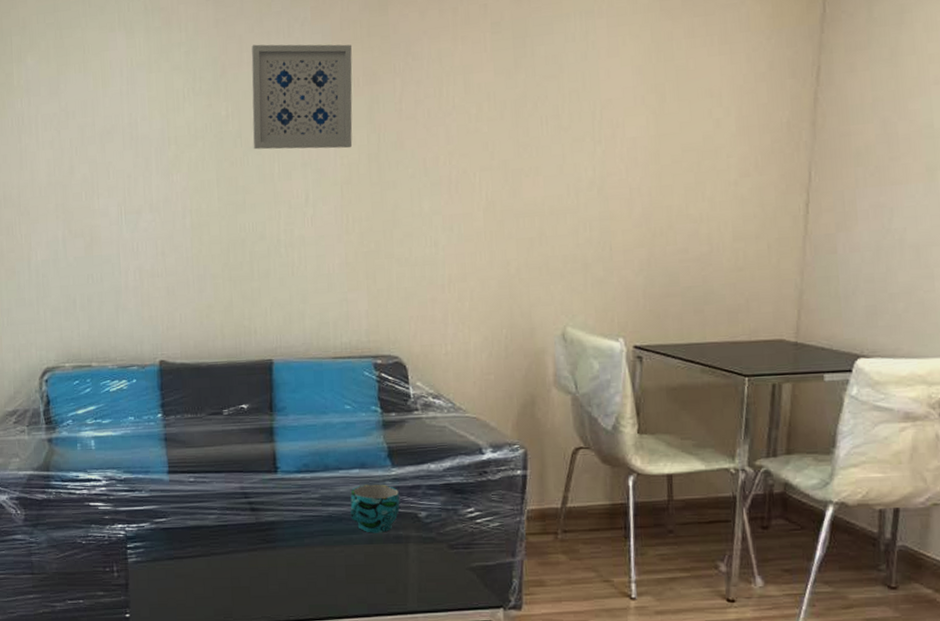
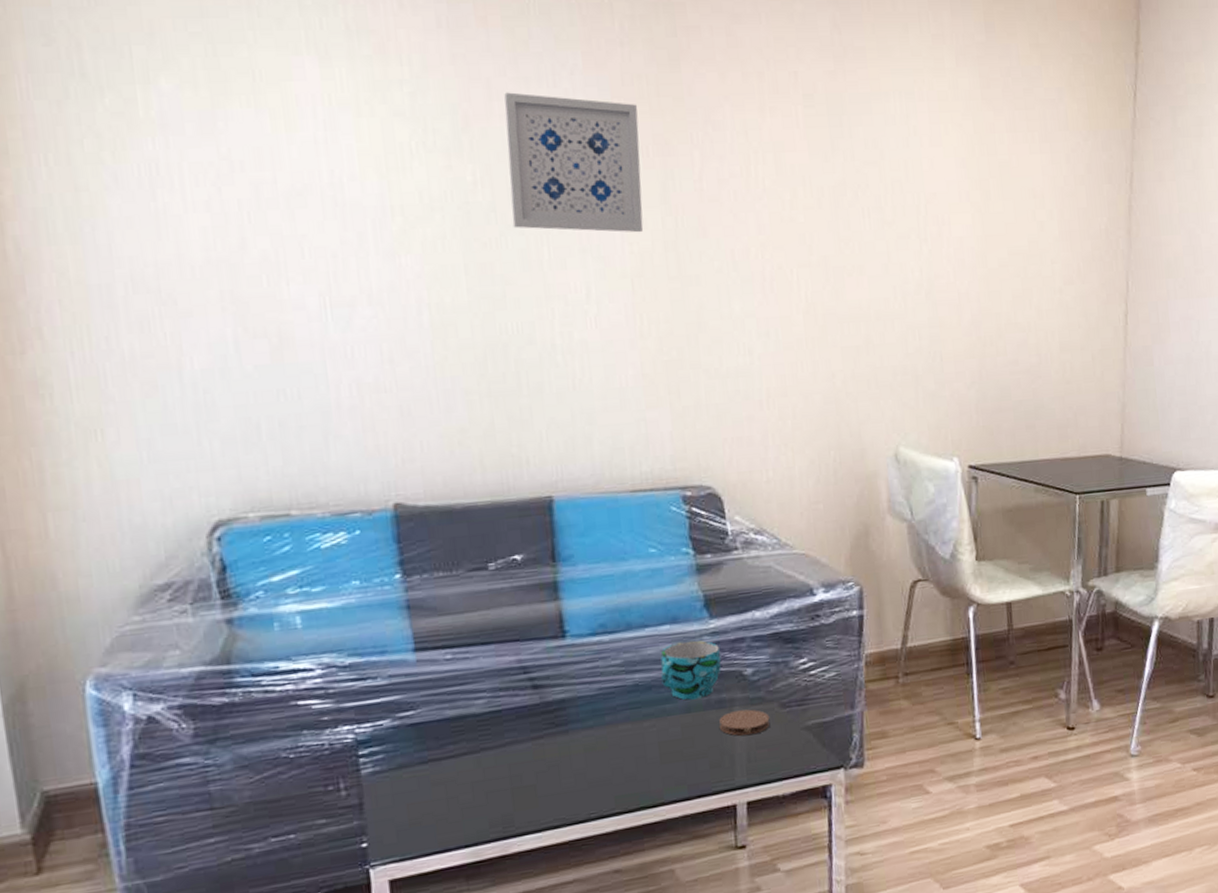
coaster: none [395,547,440,569] -> present [719,709,770,736]

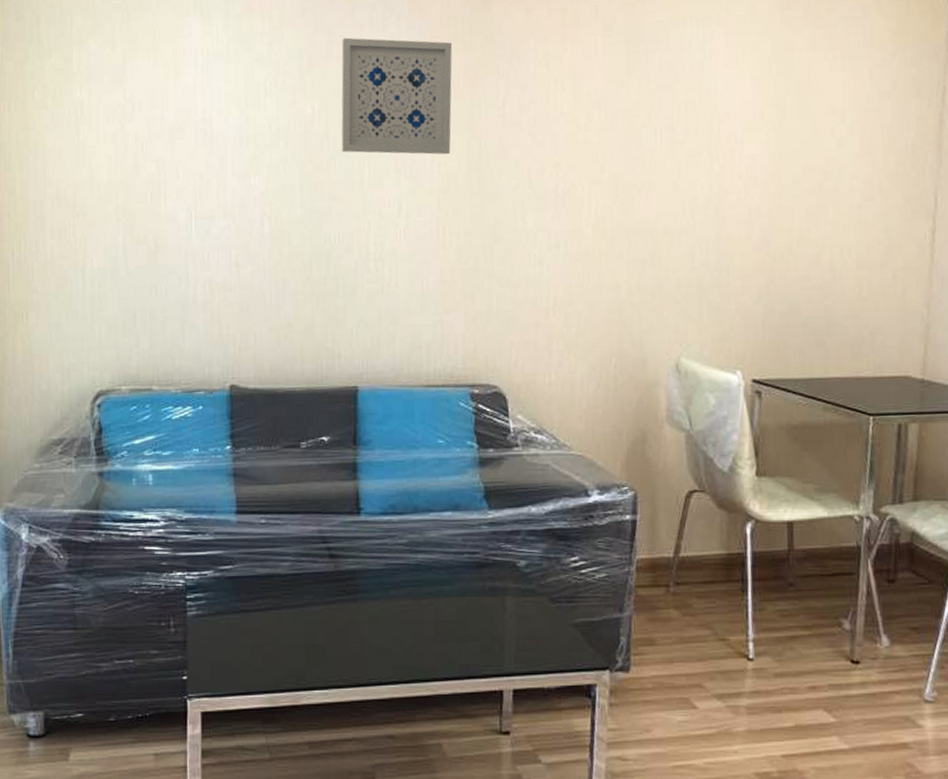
cup: present [661,640,721,700] -> none [441,528,496,584]
coaster: present [719,709,770,736] -> none [491,600,540,625]

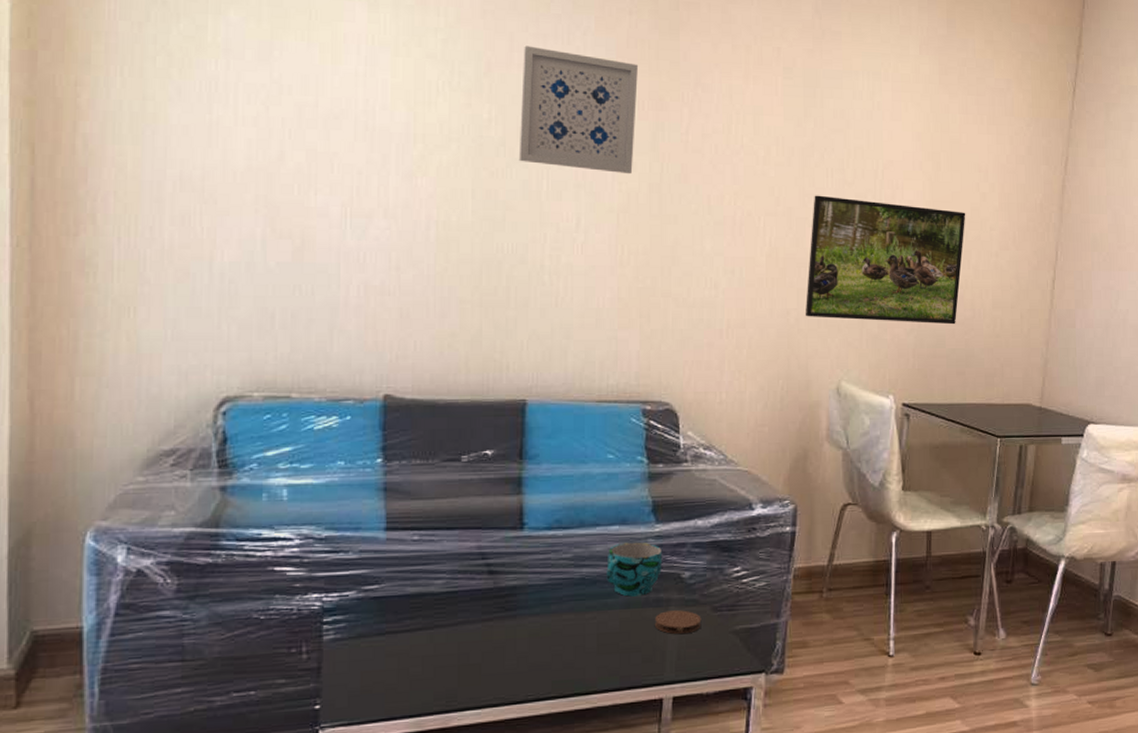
cup: none [441,528,496,584] -> present [606,542,662,597]
coaster: none [491,600,540,625] -> present [654,610,702,635]
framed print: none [637,157,820,290] -> present [805,195,966,325]

